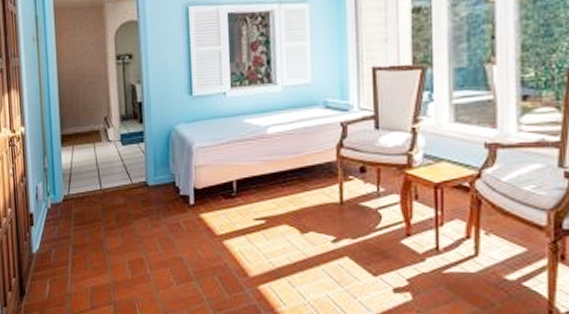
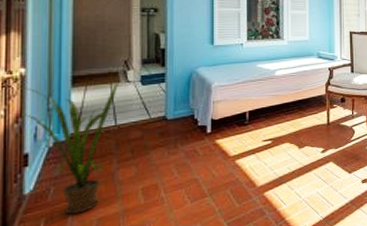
house plant: none [21,141,102,279] -> present [19,81,120,215]

